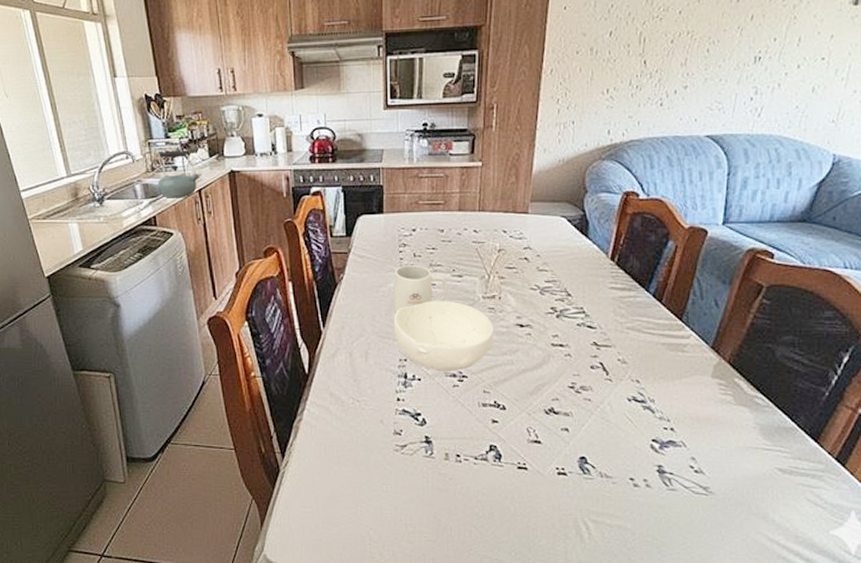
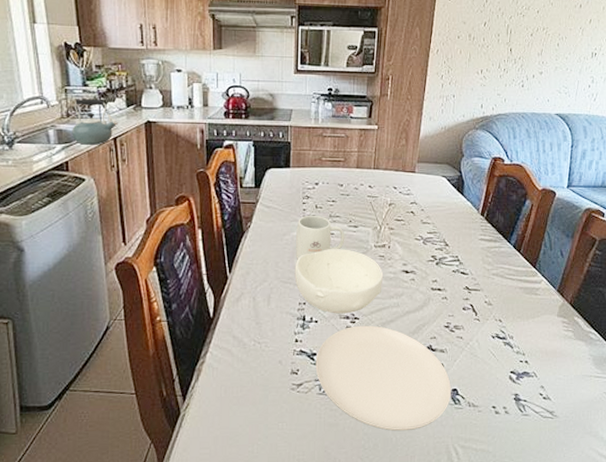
plate: none [420,384,578,501] -> present [315,325,451,432]

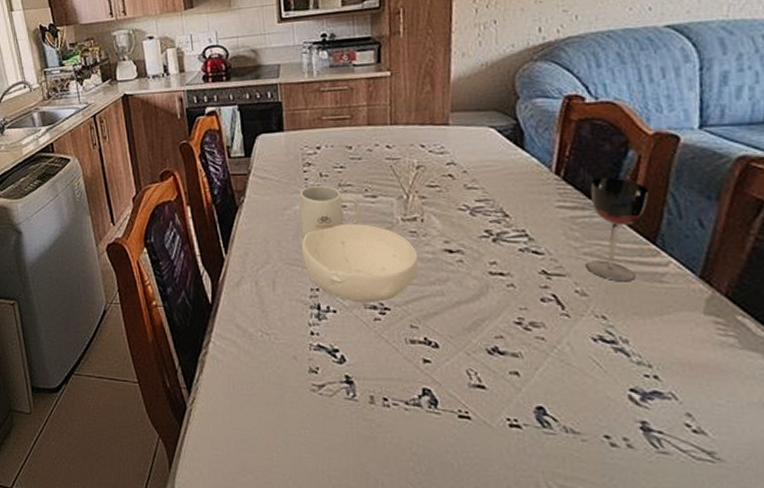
kettle: present [72,99,118,145] -> none [53,78,96,125]
plate: present [315,325,451,432] -> none [338,318,535,457]
wineglass: none [493,219,535,295] -> present [586,177,650,282]

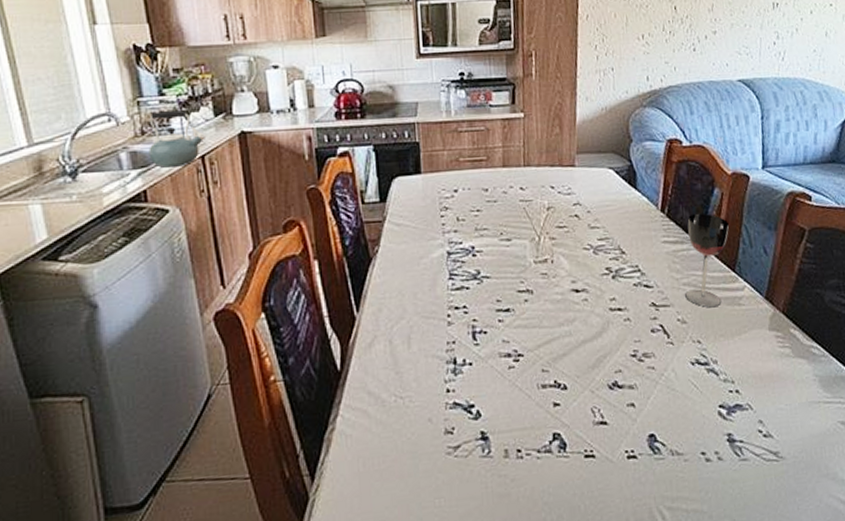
kettle: none [53,78,96,125] -> present [149,110,205,168]
mug: present [298,184,362,238] -> none [435,229,497,288]
bowl: present [301,224,419,303] -> none [437,269,549,352]

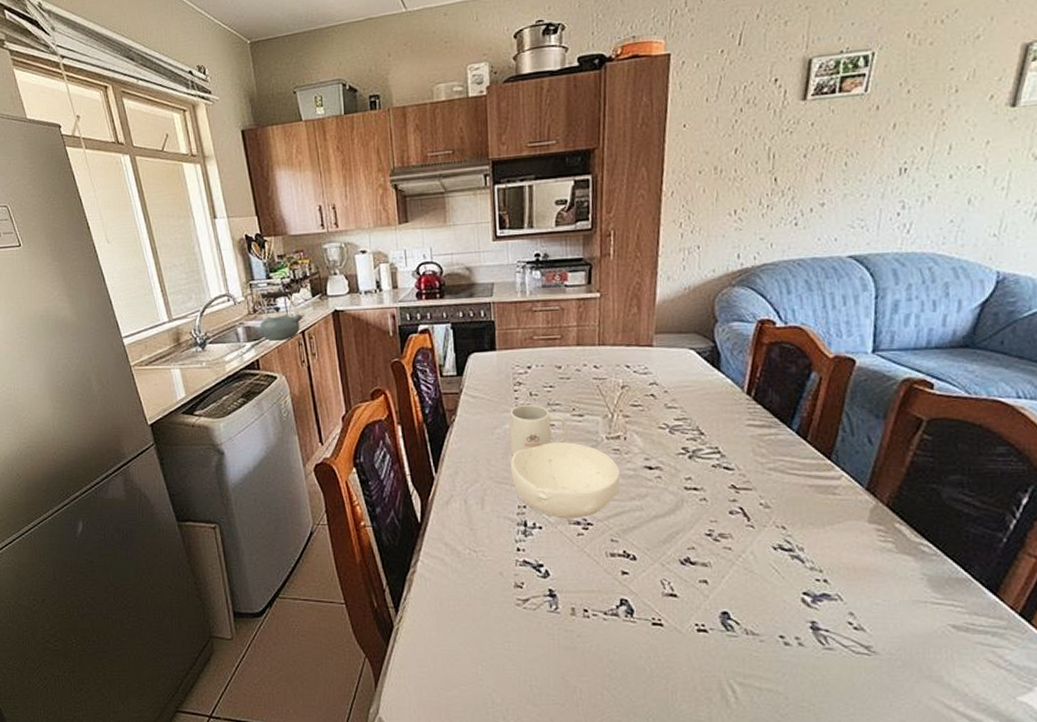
mug: none [435,229,497,288] -> present [508,403,569,456]
bowl: none [437,269,549,352] -> present [510,442,621,519]
wineglass: present [685,213,730,308] -> none [770,397,828,495]

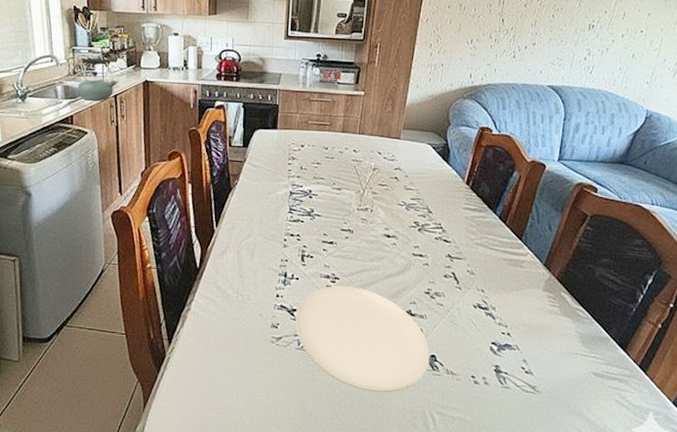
mug: present [508,403,569,456] -> none [279,175,329,218]
bowl: present [510,442,621,519] -> none [278,209,365,273]
plate: none [542,532,720,661] -> present [295,285,429,393]

